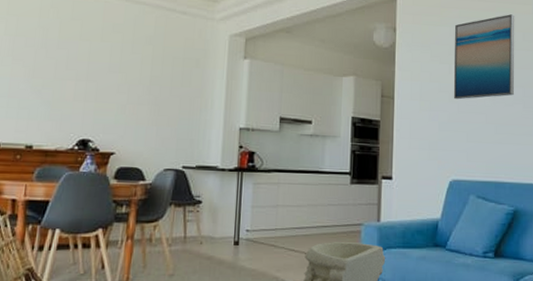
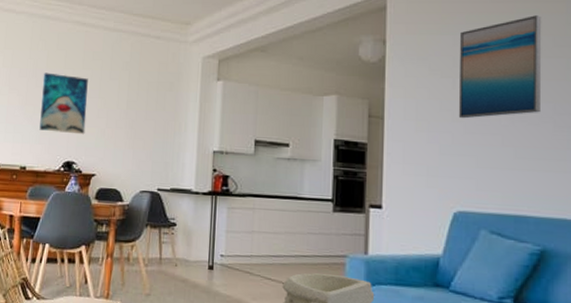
wall art: none [49,43,107,111] -> present [39,72,88,135]

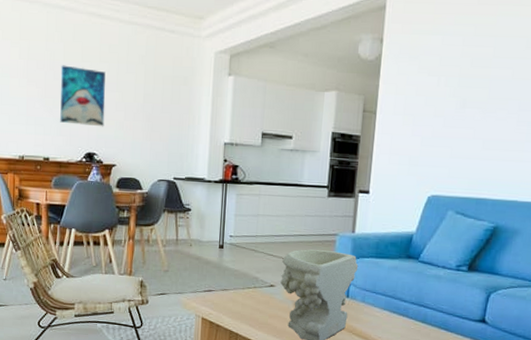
wall art: present [458,15,542,119] -> none [439,18,520,114]

